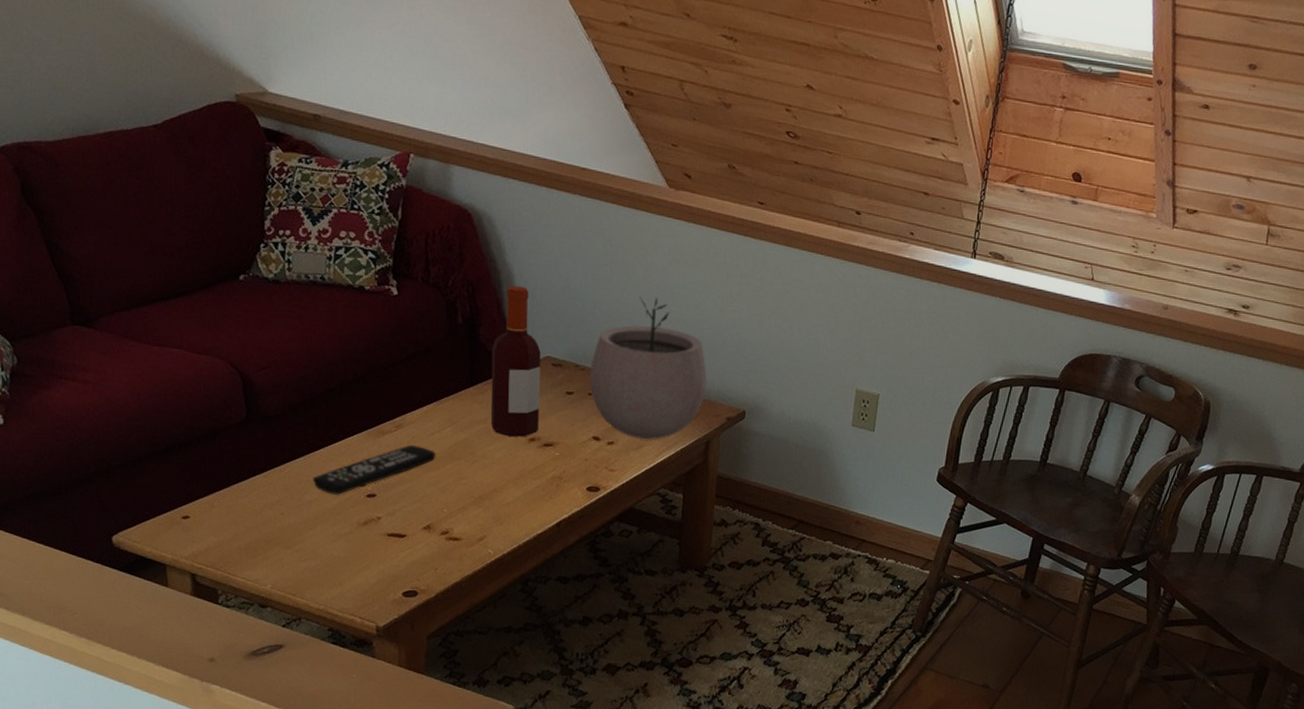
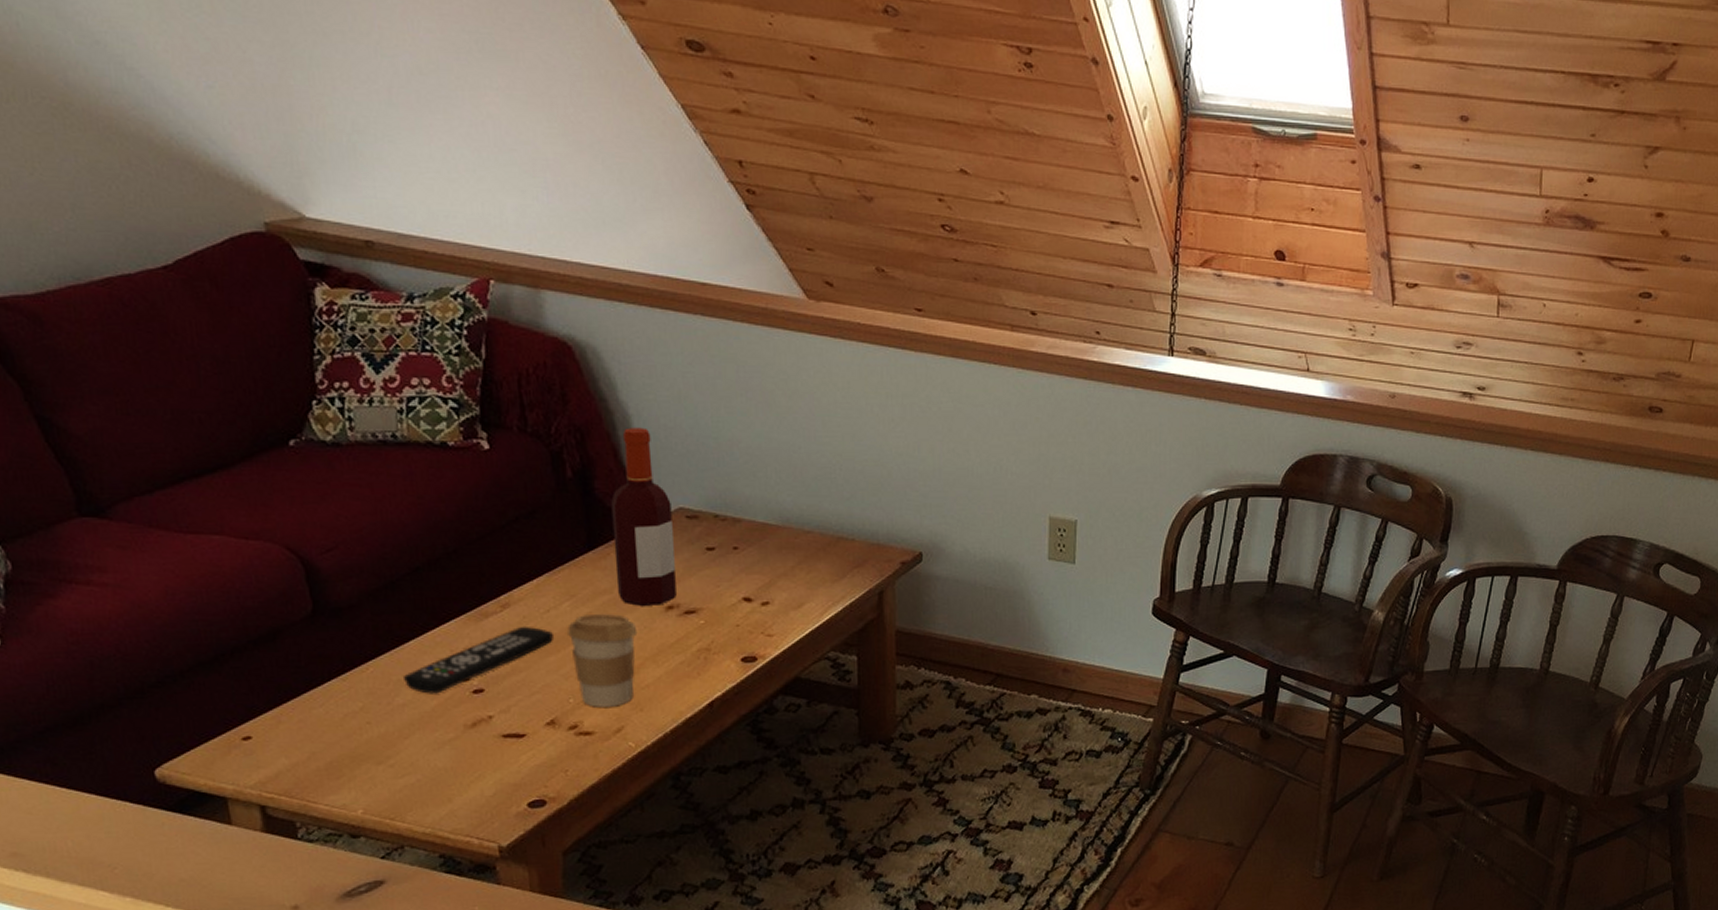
coffee cup: none [447,440,504,519] -> present [567,614,638,707]
plant pot: present [589,297,707,439] -> none [732,429,874,595]

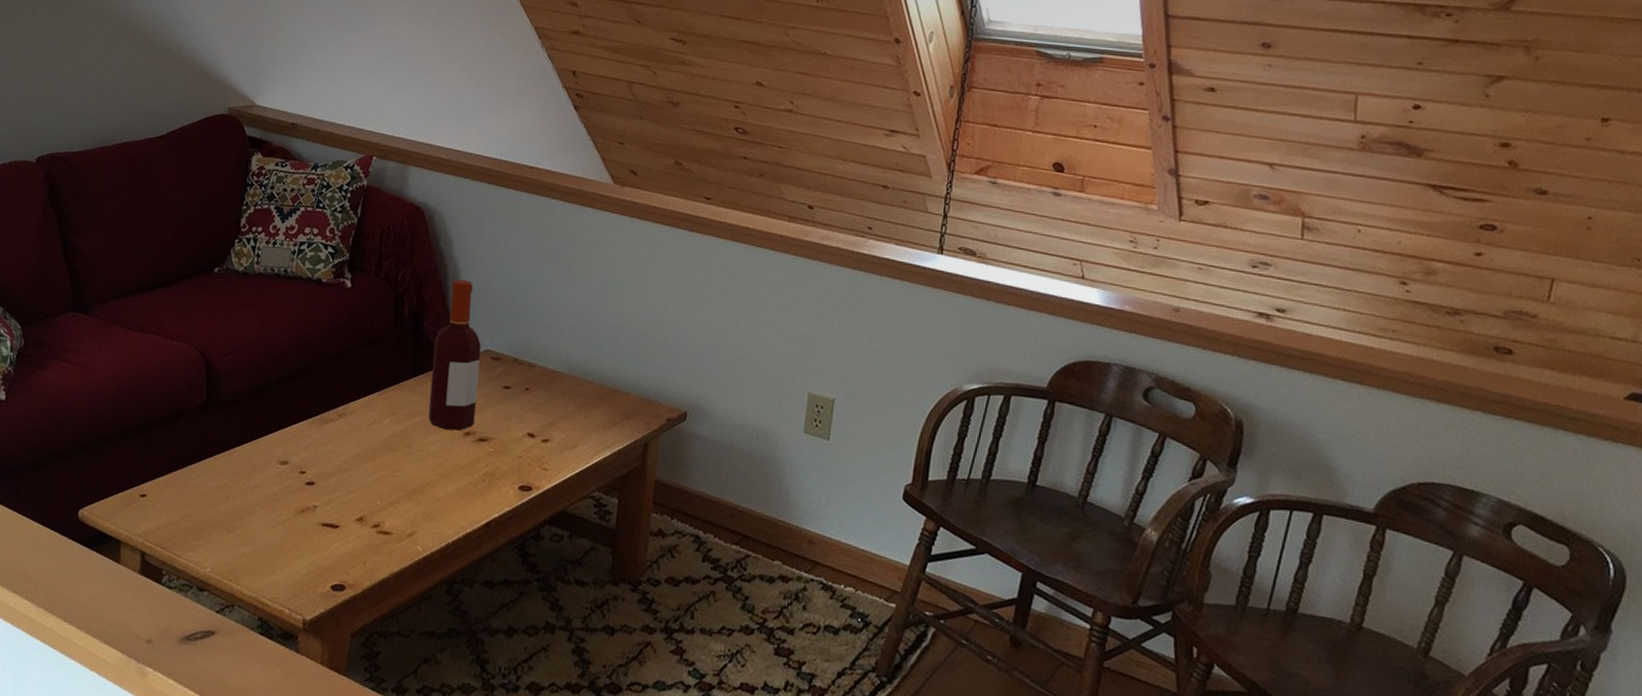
remote control: present [404,626,553,694] -> none [259,434,373,481]
coffee cup: present [567,614,638,707] -> none [385,431,439,513]

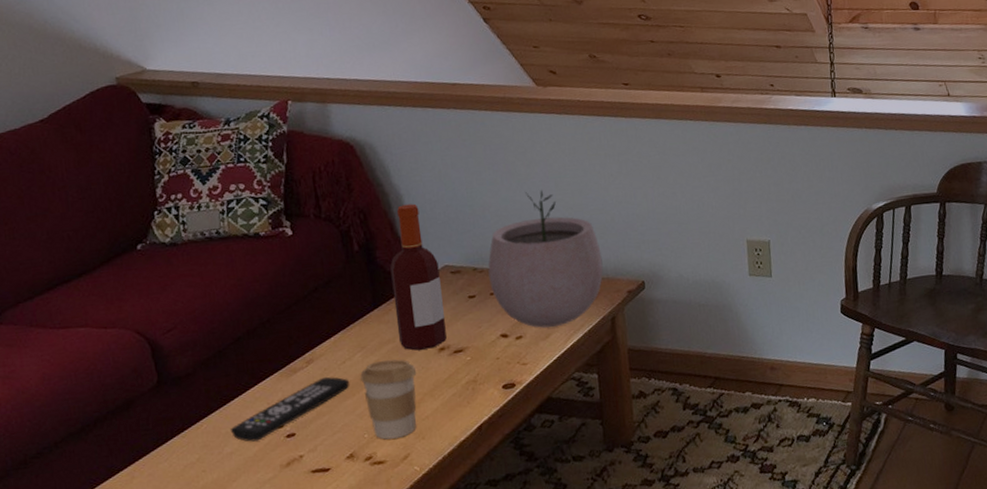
remote control: none [259,434,373,481] -> present [231,376,349,442]
coffee cup: none [385,431,439,513] -> present [360,359,417,440]
plant pot: none [527,291,647,439] -> present [487,190,603,328]

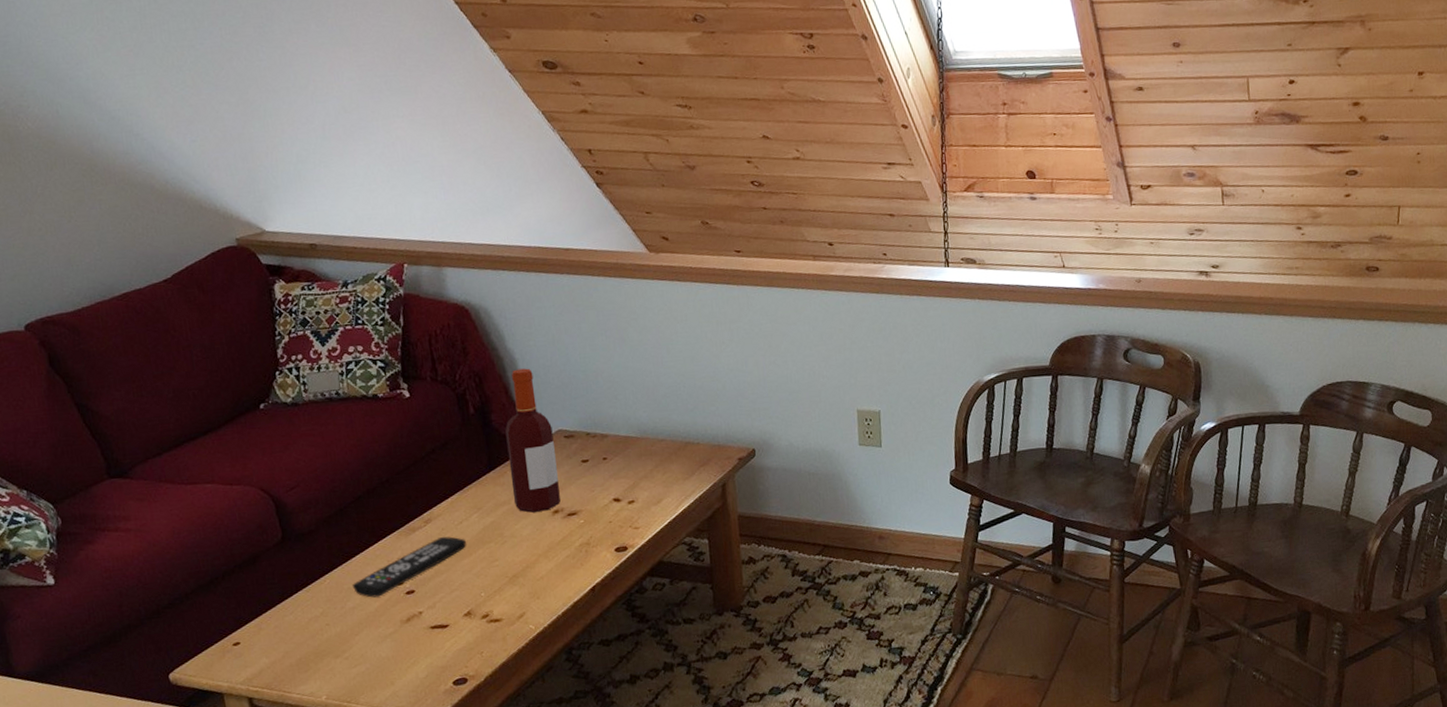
coffee cup: present [360,359,417,440] -> none [477,521,532,598]
plant pot: present [487,190,603,328] -> none [600,357,715,493]

